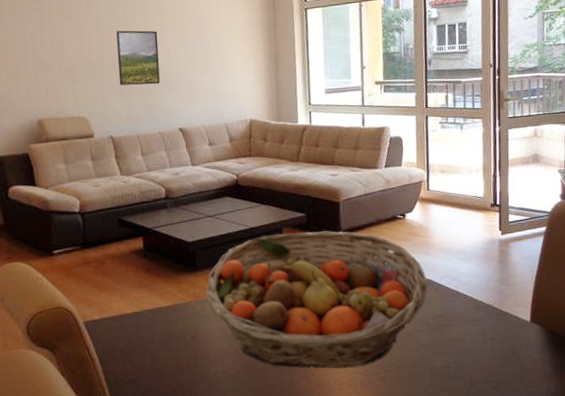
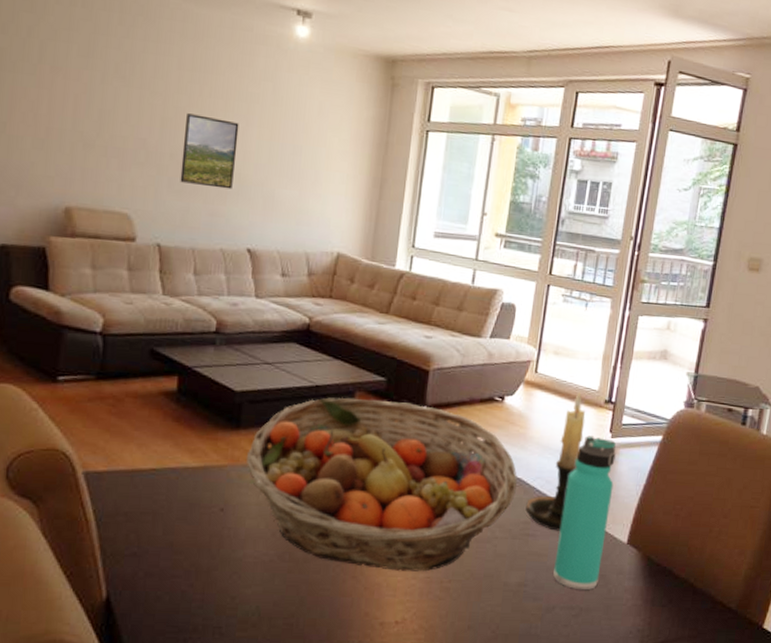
candle holder: none [438,201,478,319] -> present [525,392,586,531]
thermos bottle: none [470,235,511,366] -> present [553,435,616,590]

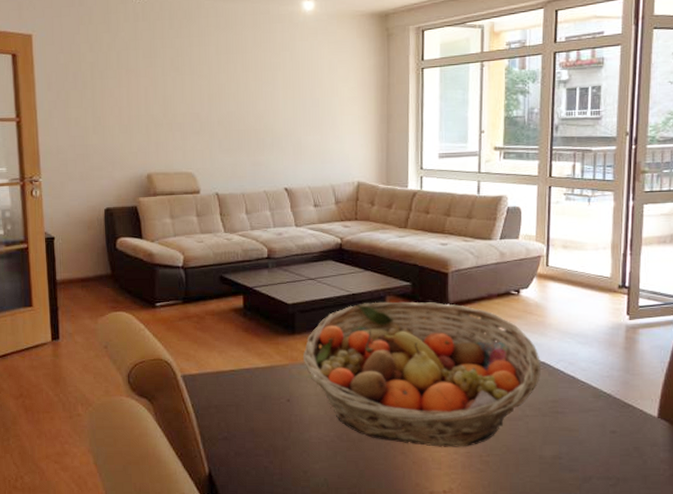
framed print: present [180,113,239,190] -> none [226,87,268,143]
candle holder: present [525,392,586,531] -> none [552,280,601,408]
thermos bottle: present [553,435,616,590] -> none [586,319,637,462]

